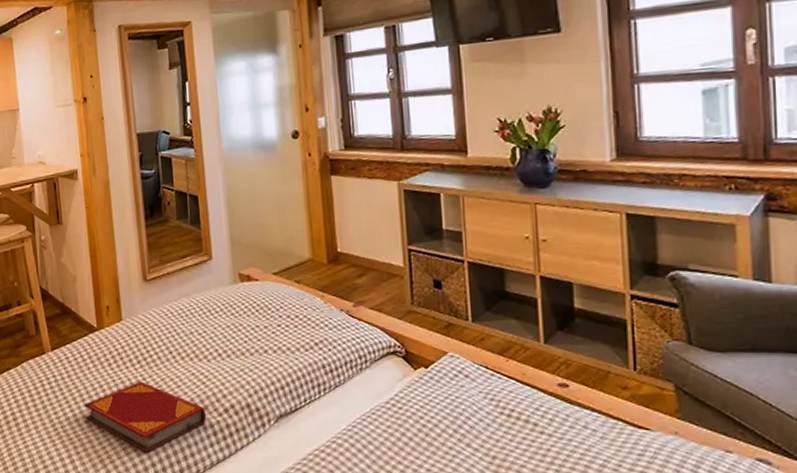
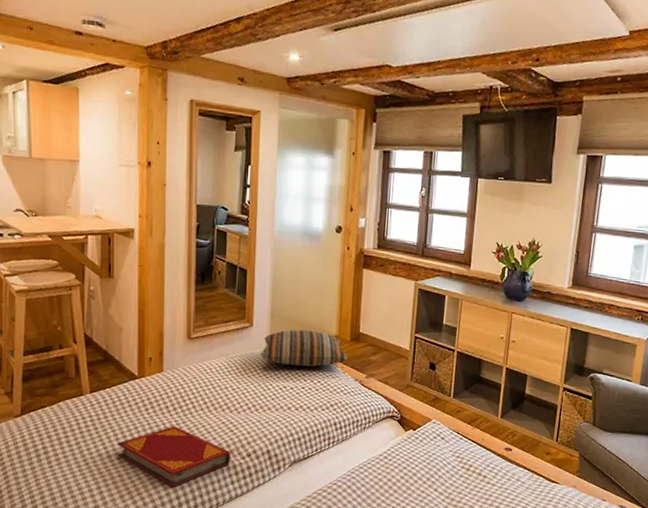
pillow: none [225,256,327,300] -> present [261,329,348,367]

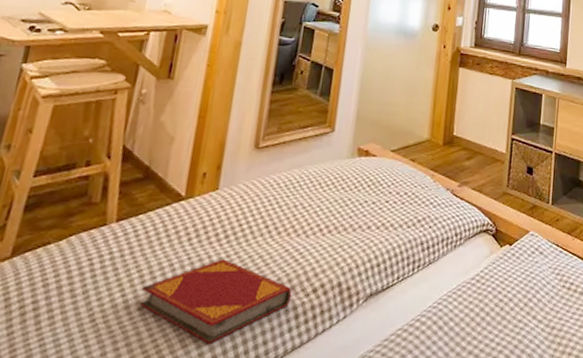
pillow: present [261,329,348,367] -> none [341,134,439,176]

